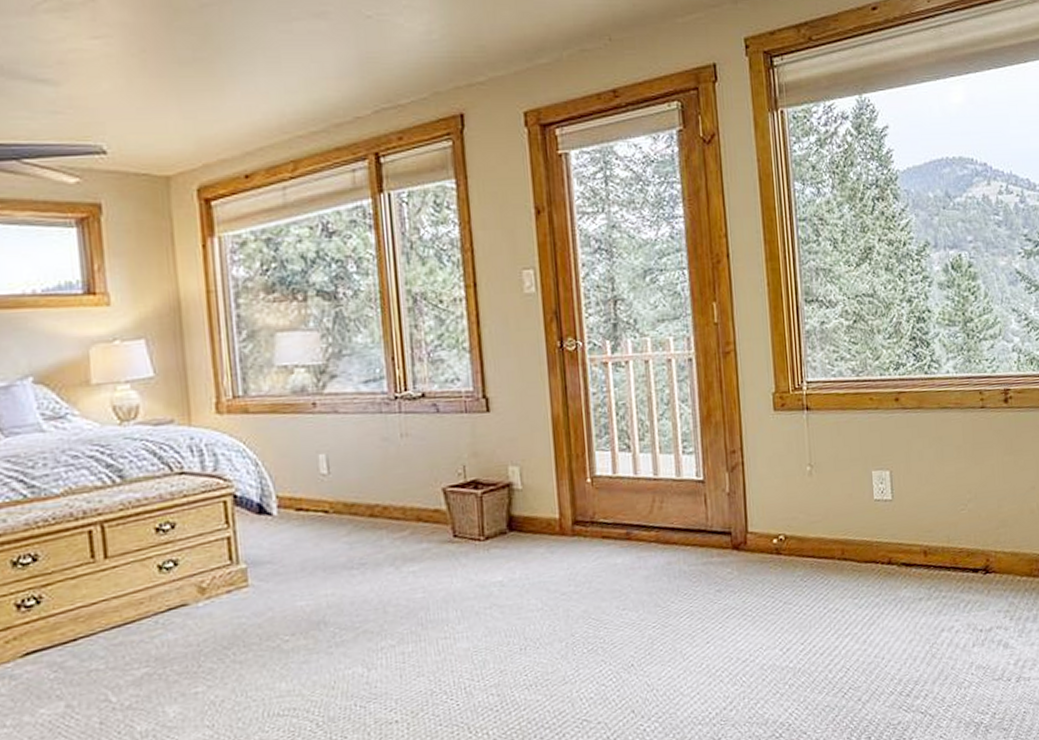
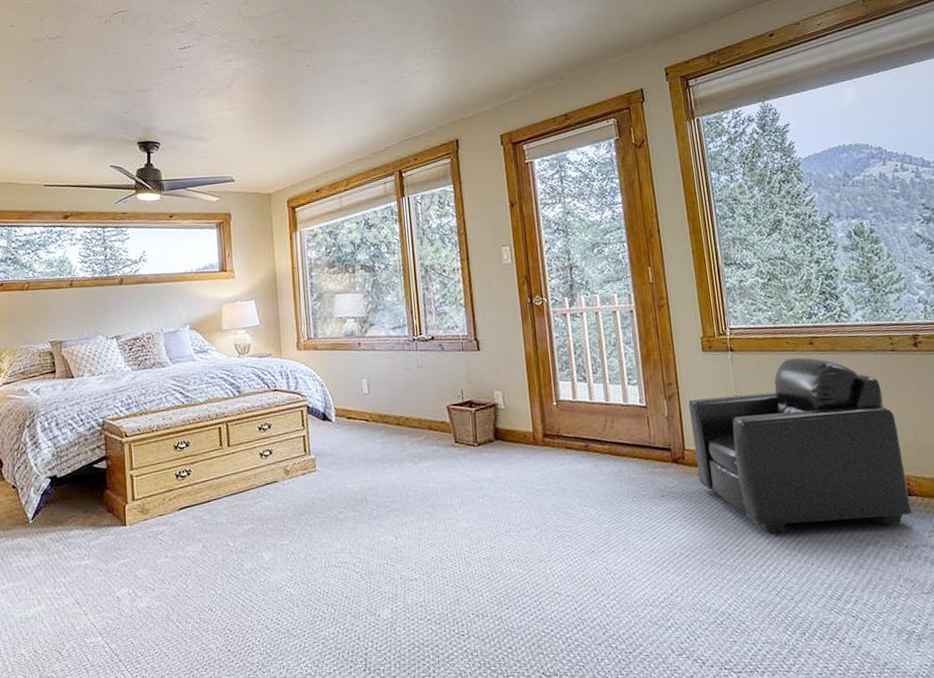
armchair: none [754,416,989,627] -> present [688,357,912,534]

